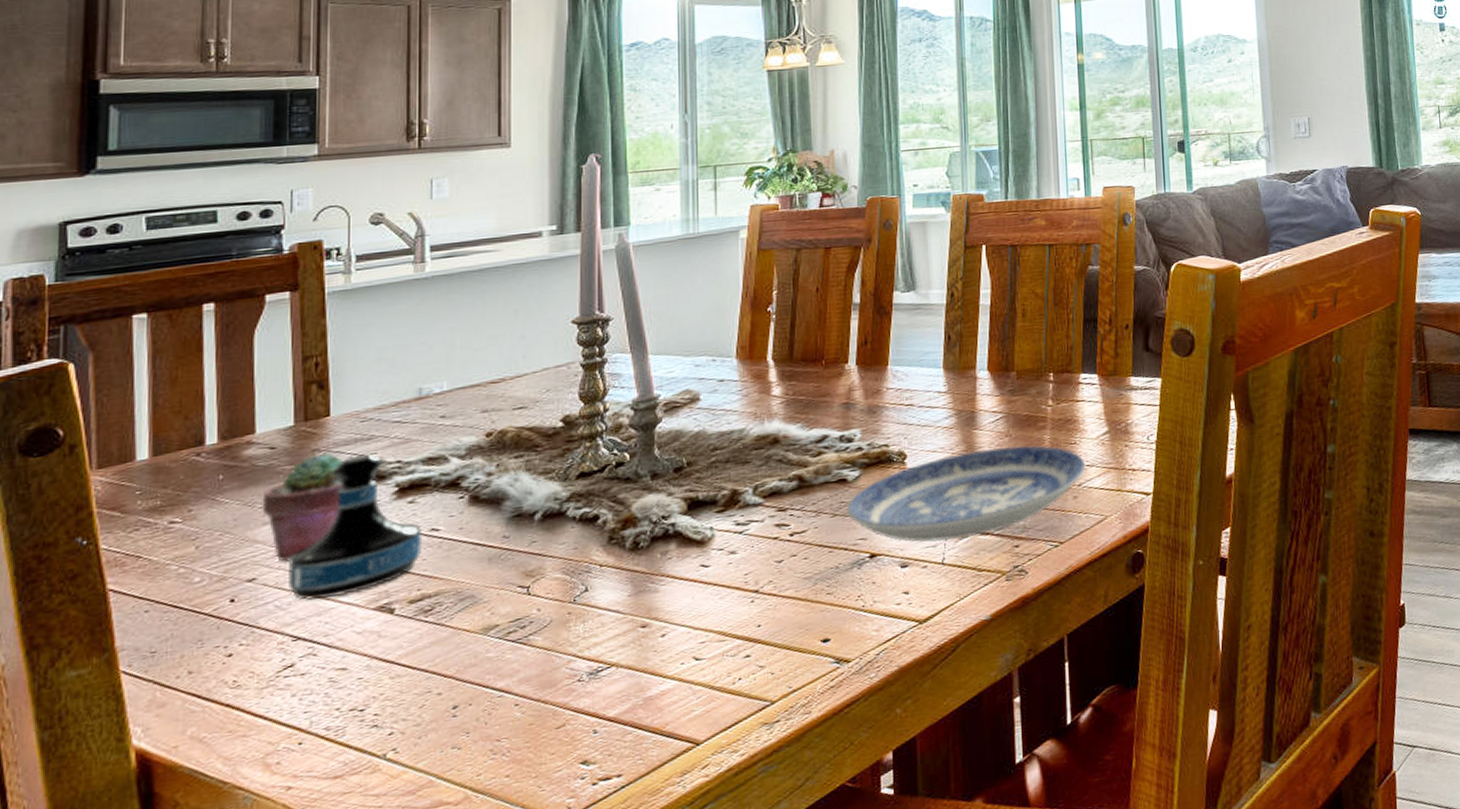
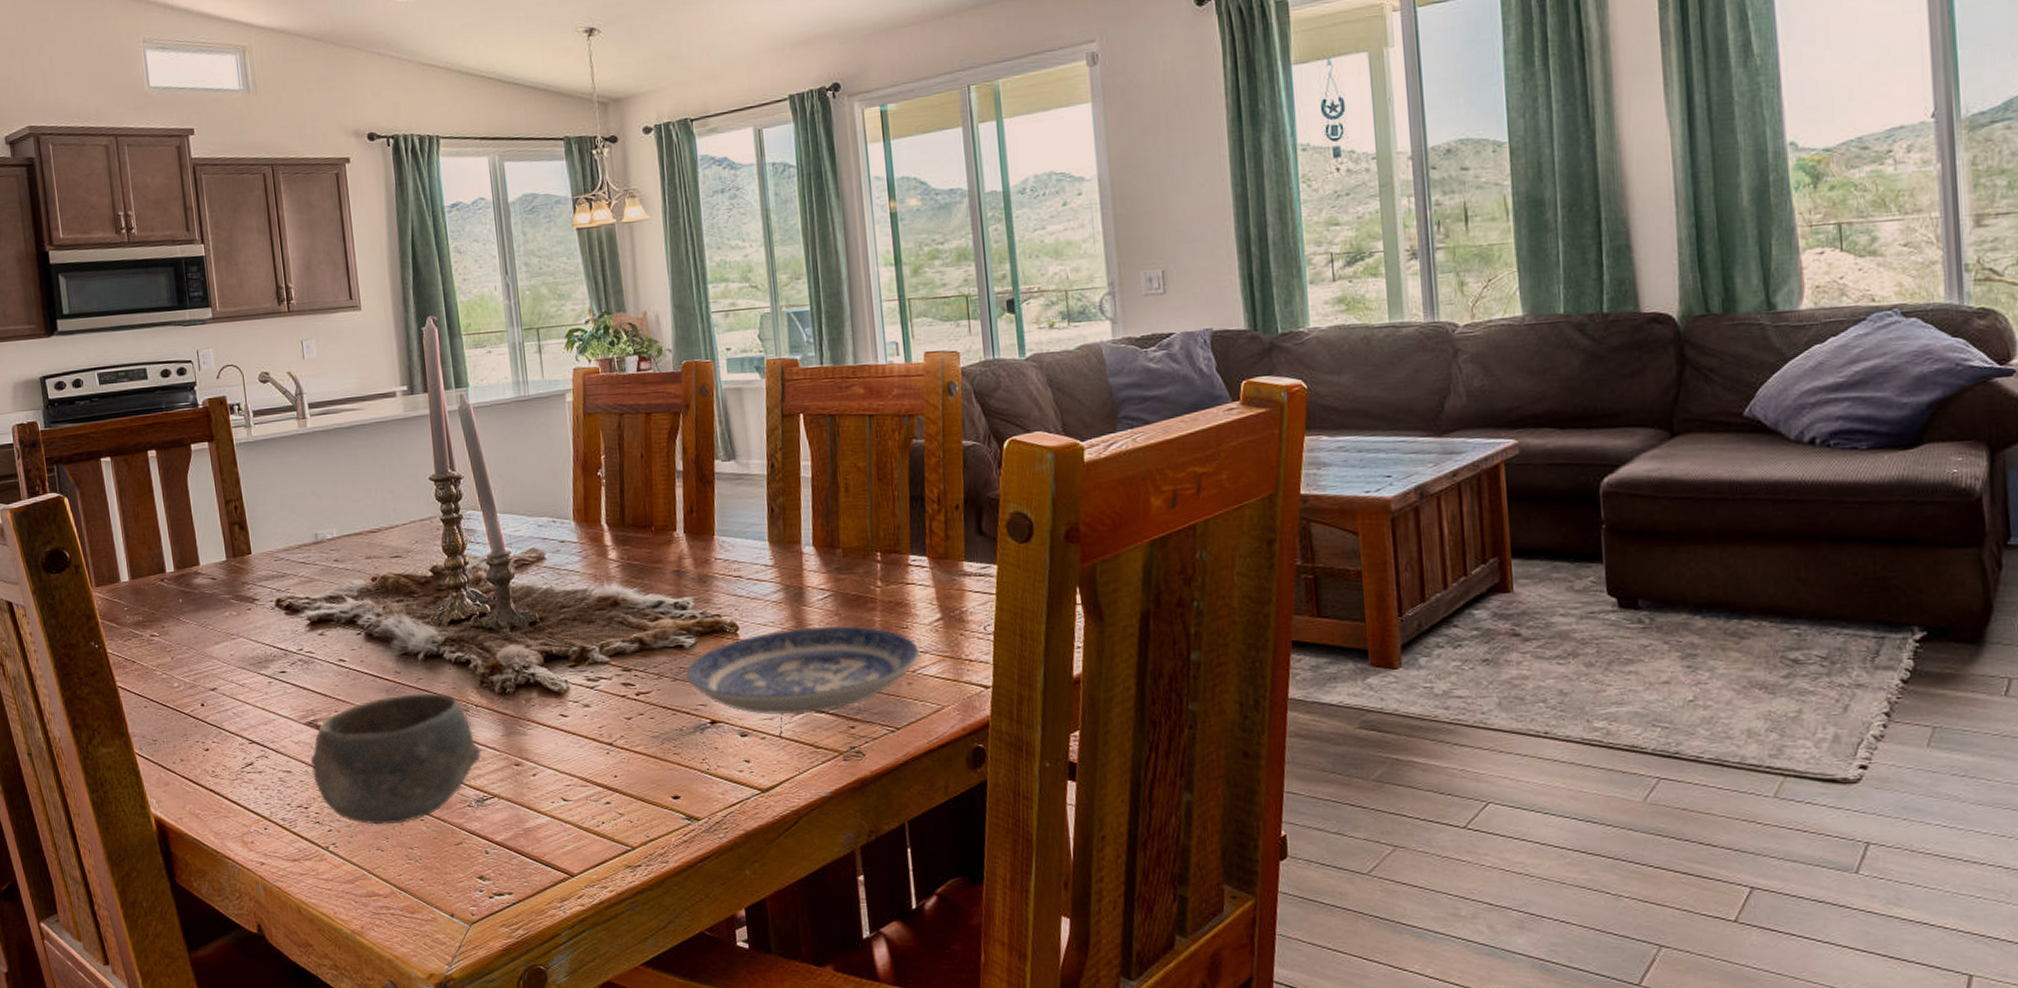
potted succulent: present [262,452,345,562] -> none [212,585,270,677]
tequila bottle: present [289,453,423,600] -> none [238,589,335,711]
bowl: none [375,556,600,720] -> present [310,693,481,825]

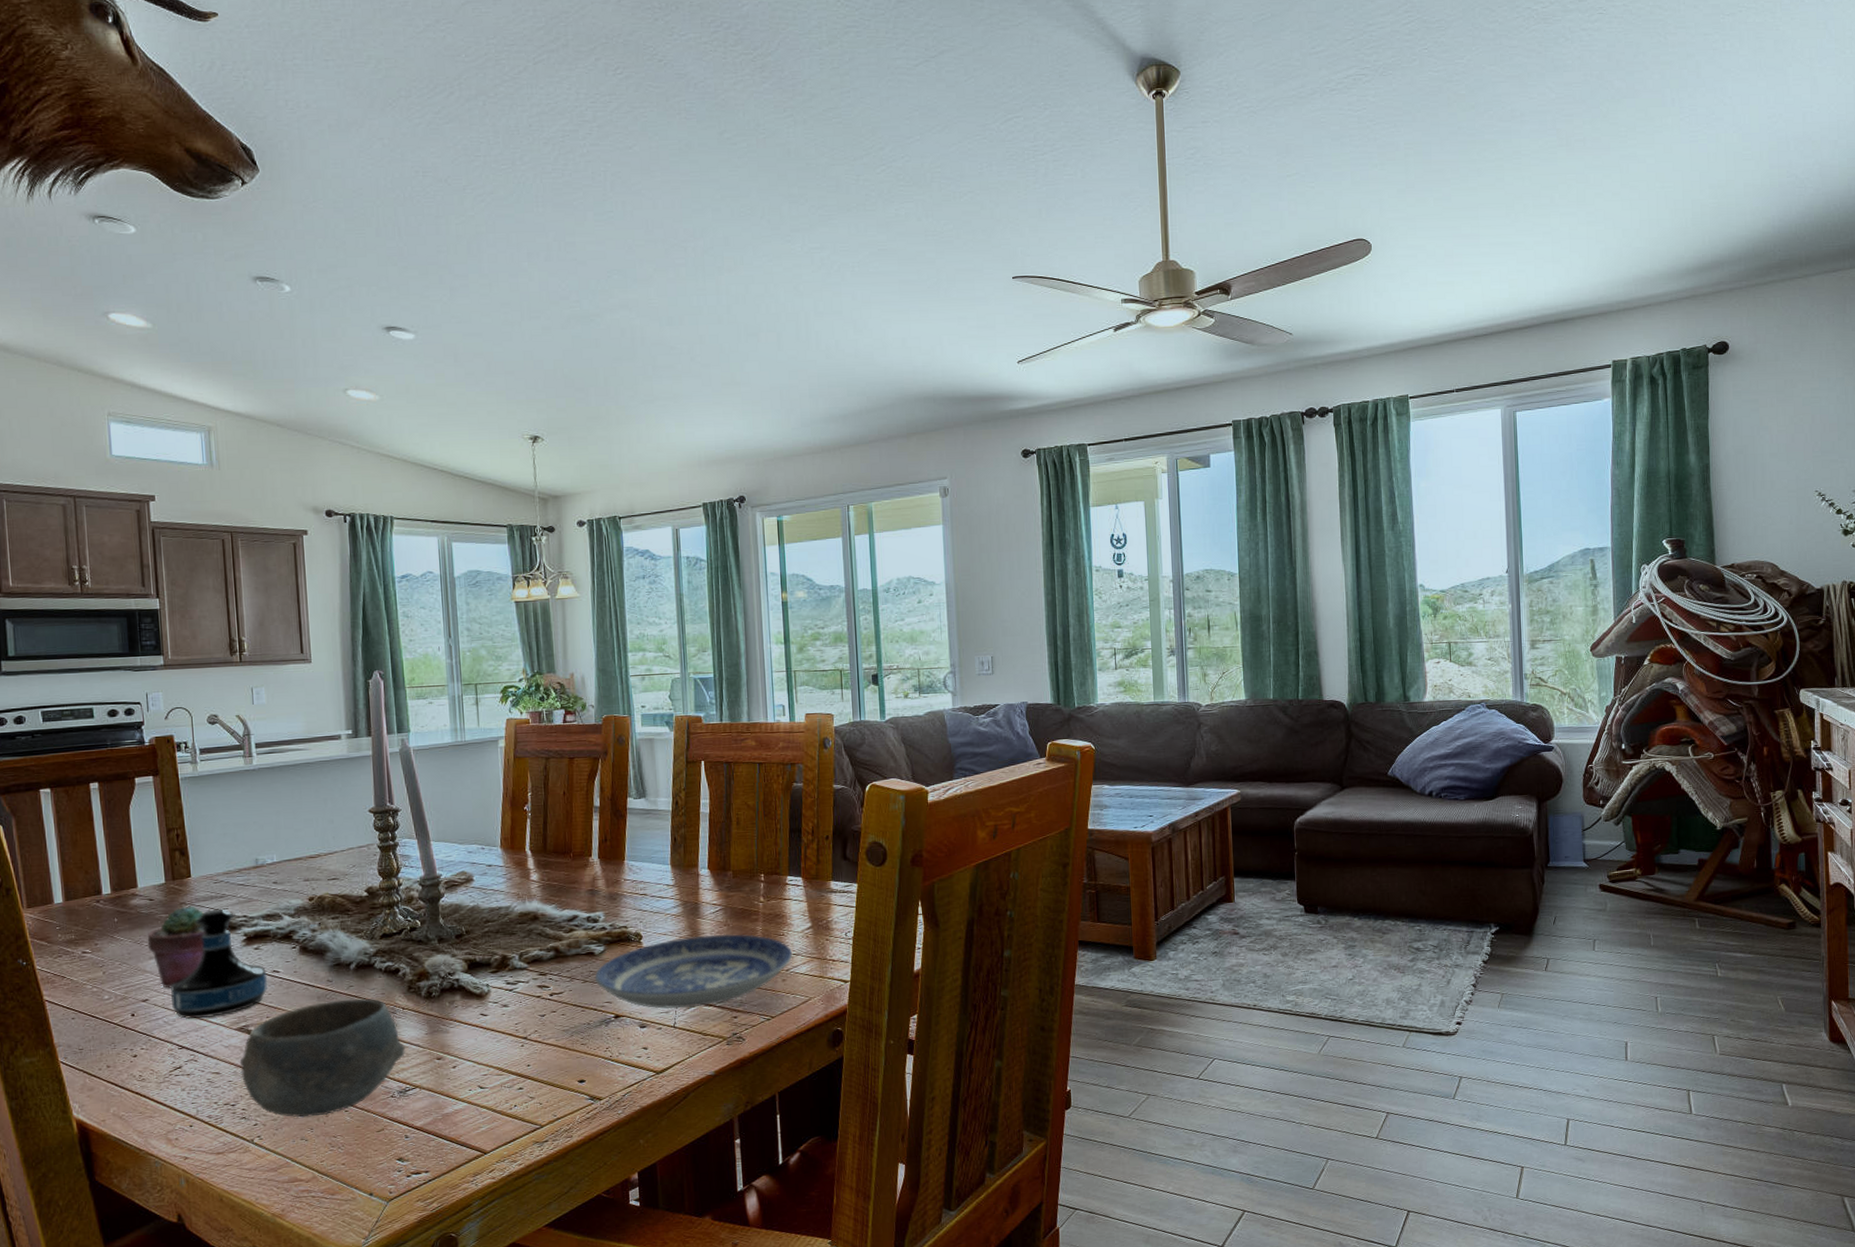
potted succulent: none [212,585,270,677] -> present [147,905,206,989]
tequila bottle: none [238,589,335,711] -> present [171,908,268,1019]

